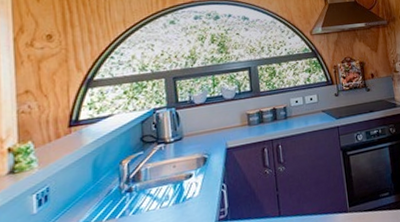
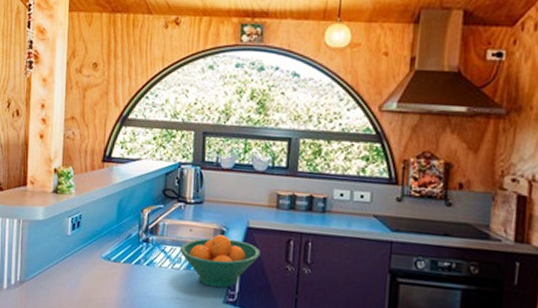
fruit bowl: none [165,161,241,213] -> present [179,234,260,288]

